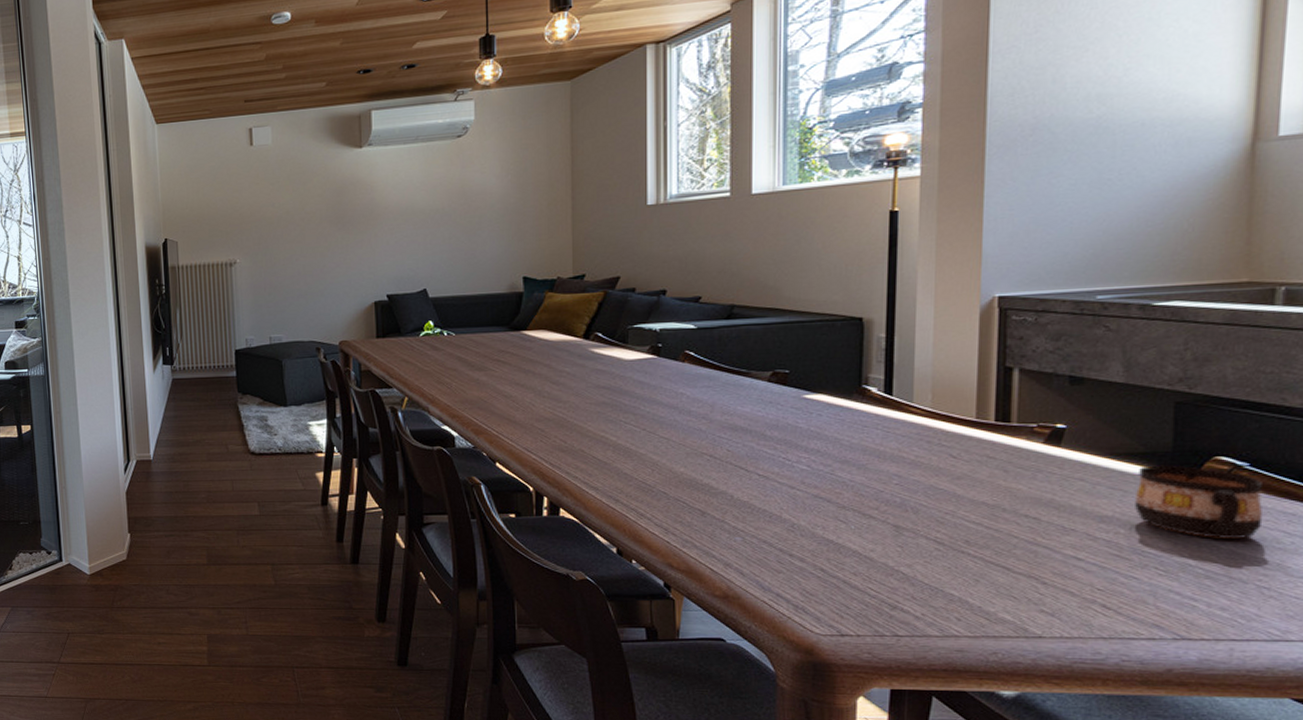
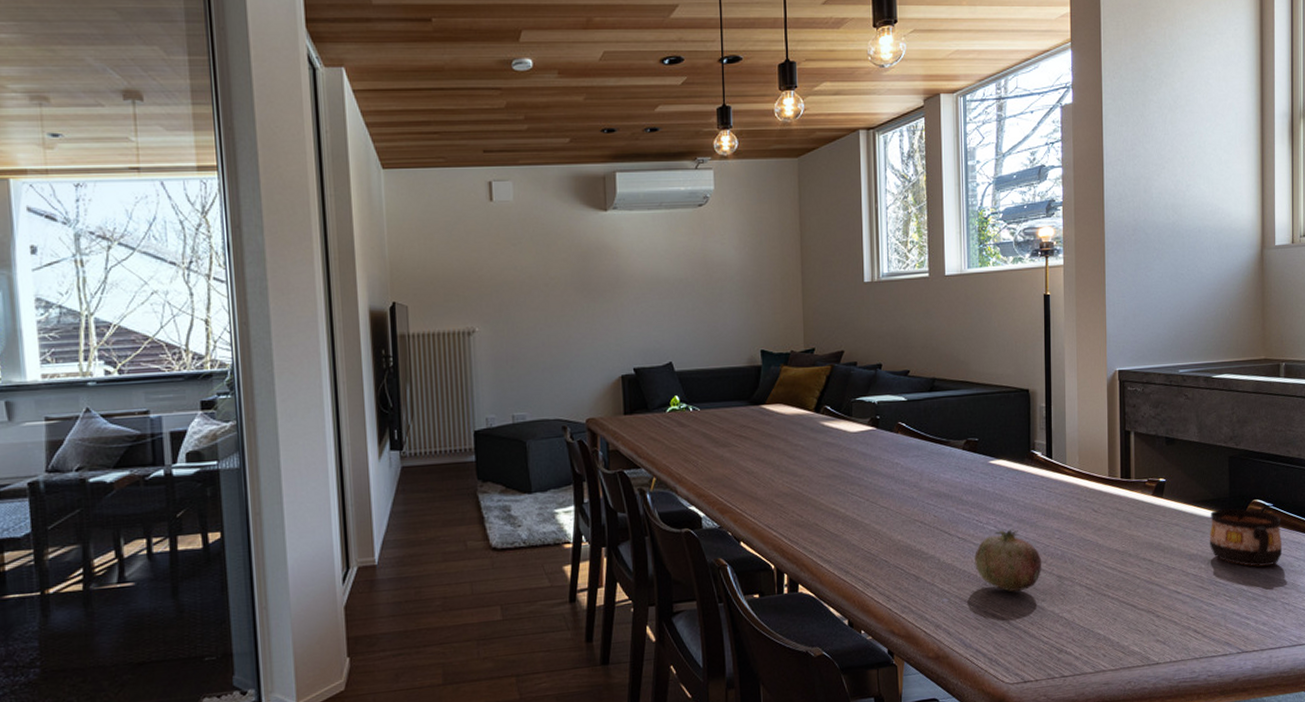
fruit: none [779,471,873,538] -> present [975,530,1042,592]

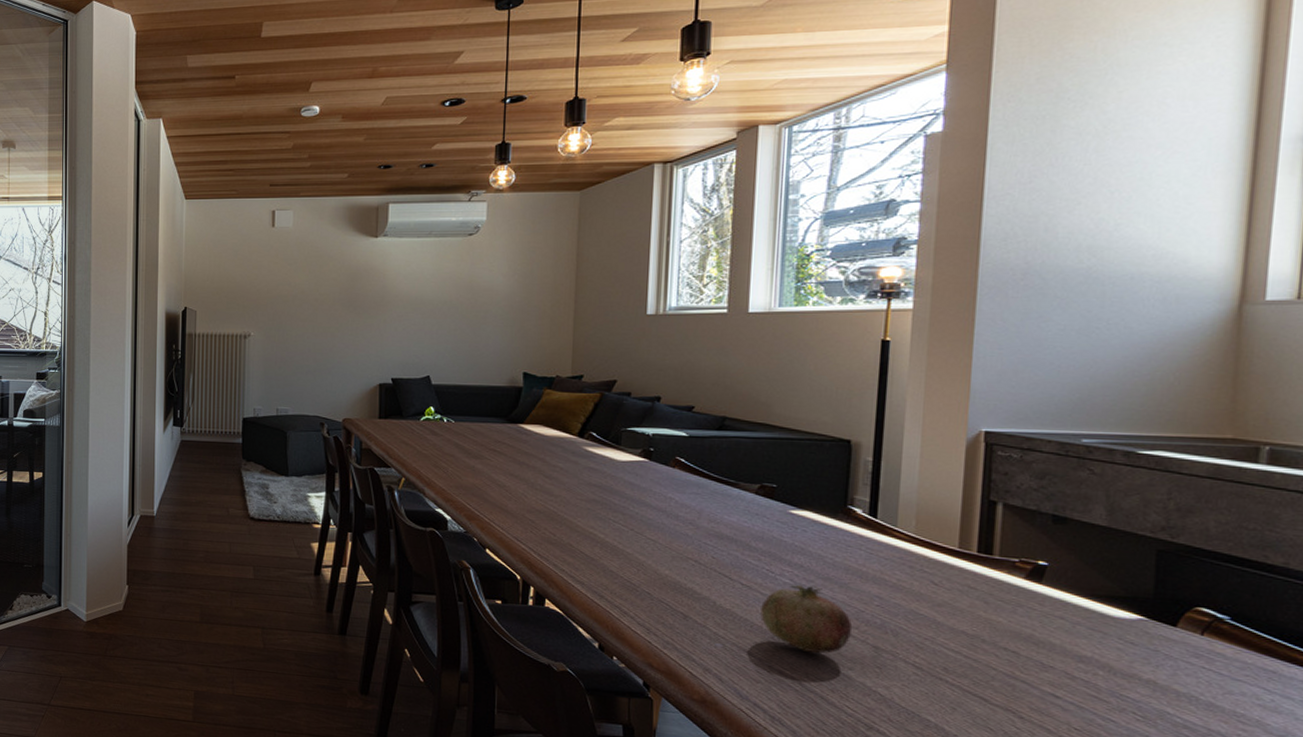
cup: present [1209,508,1283,567] -> none [1113,609,1244,692]

